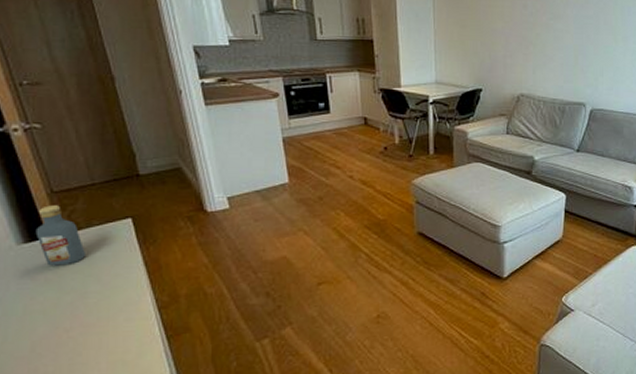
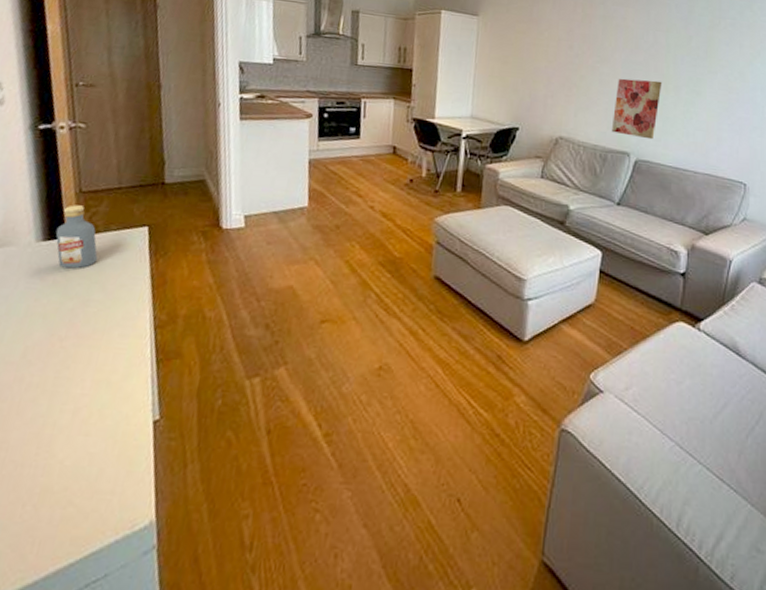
wall art: none [567,33,612,89] -> present [611,78,662,140]

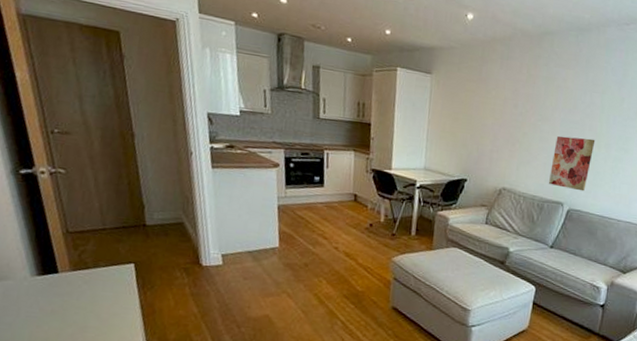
vodka: present [55,205,98,269] -> none [48,243,90,300]

